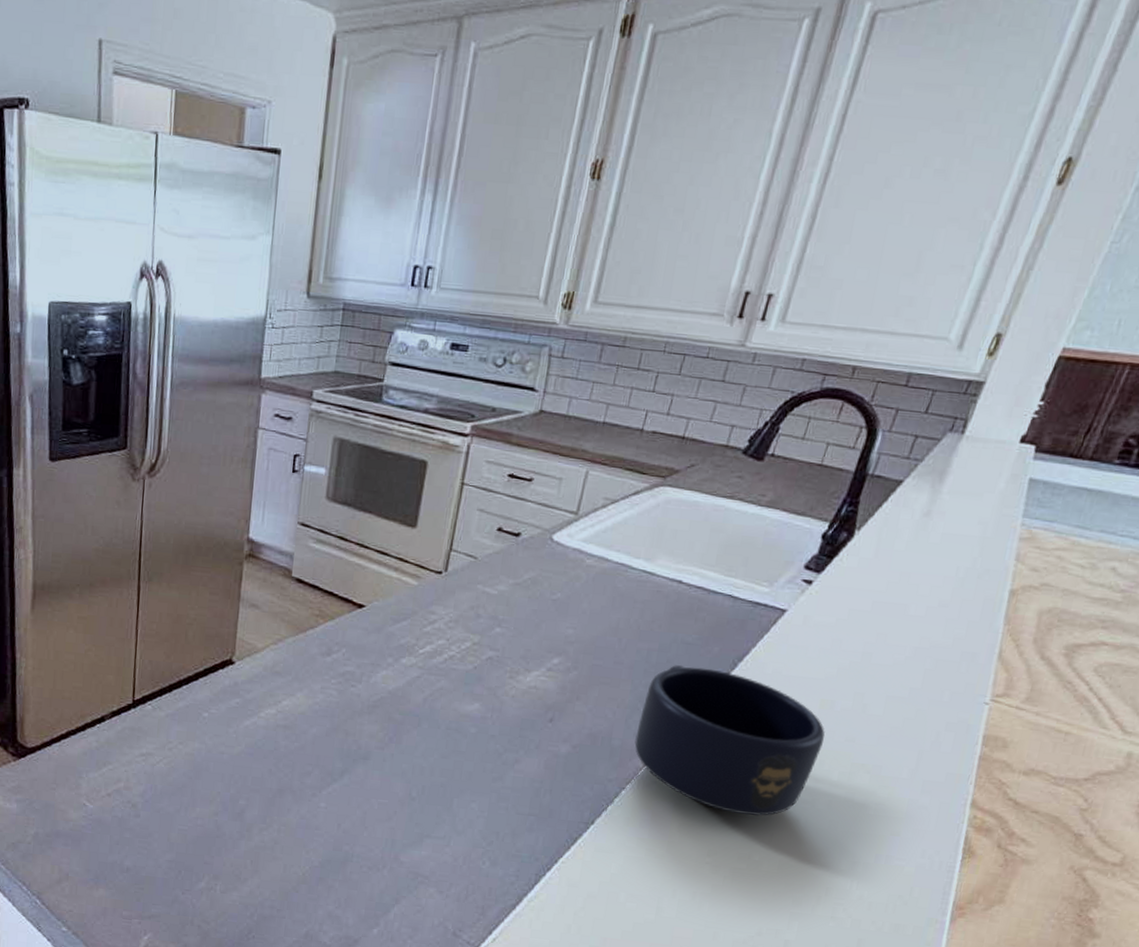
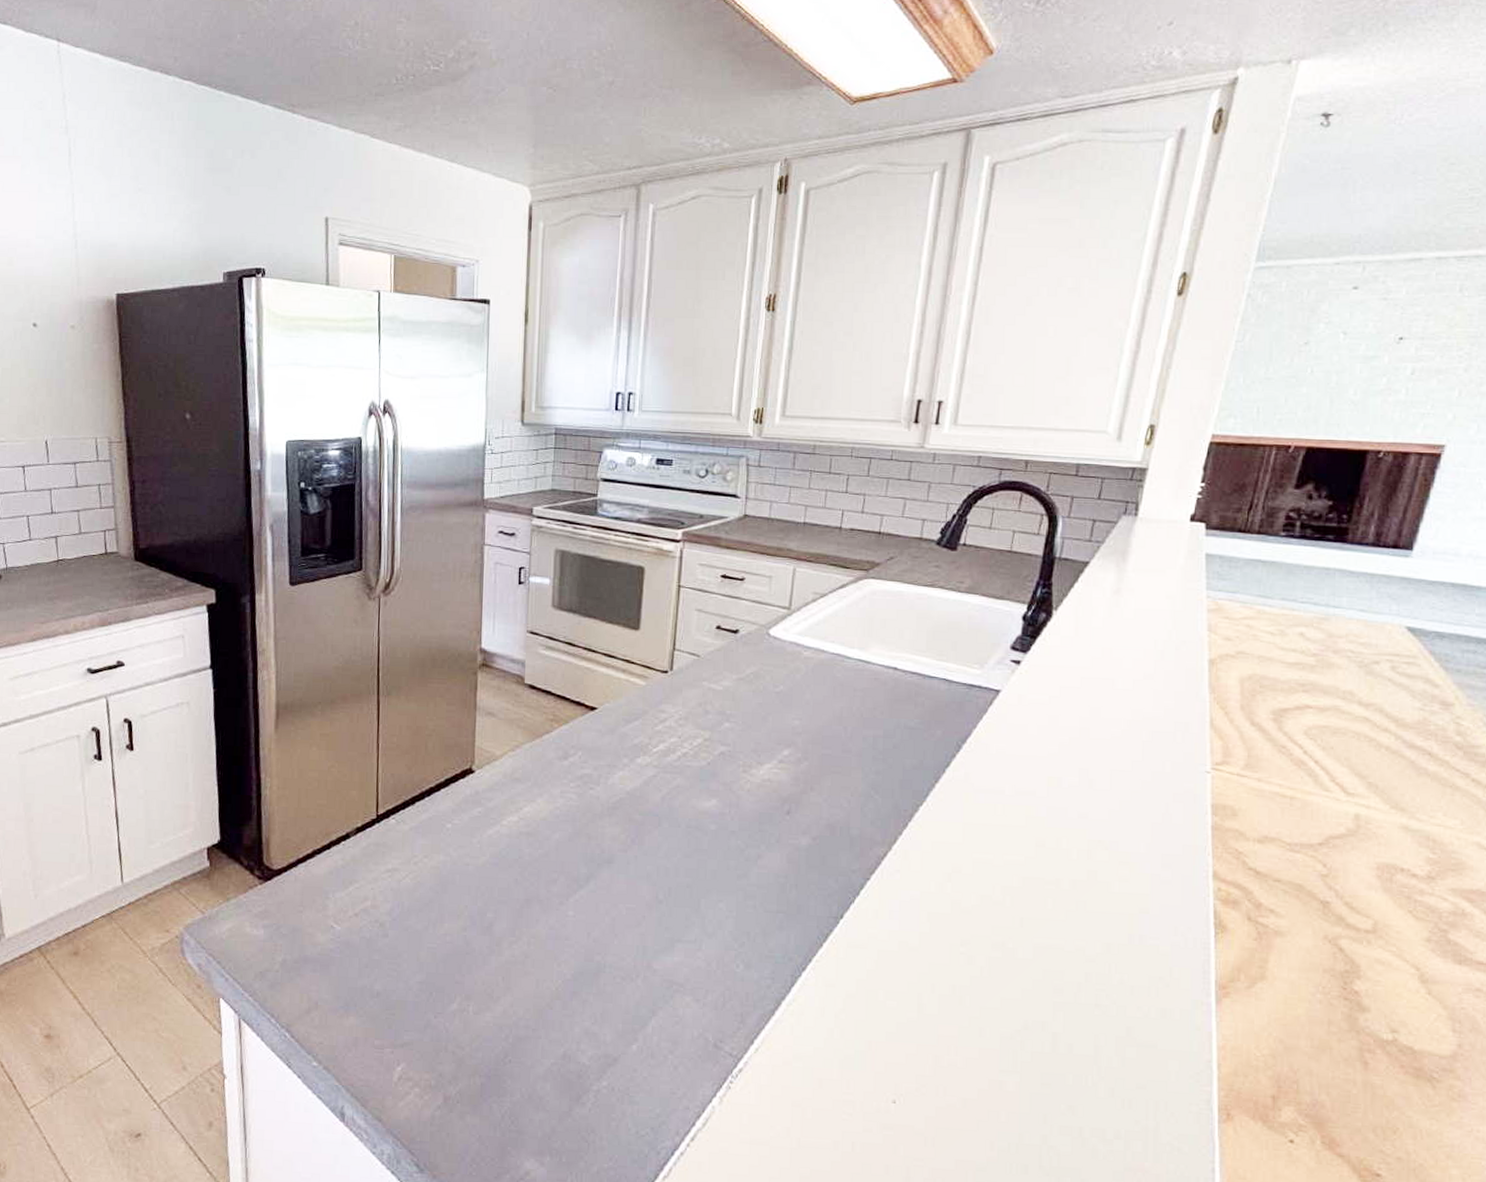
mug: present [634,664,825,816] -> none [873,749,1057,901]

